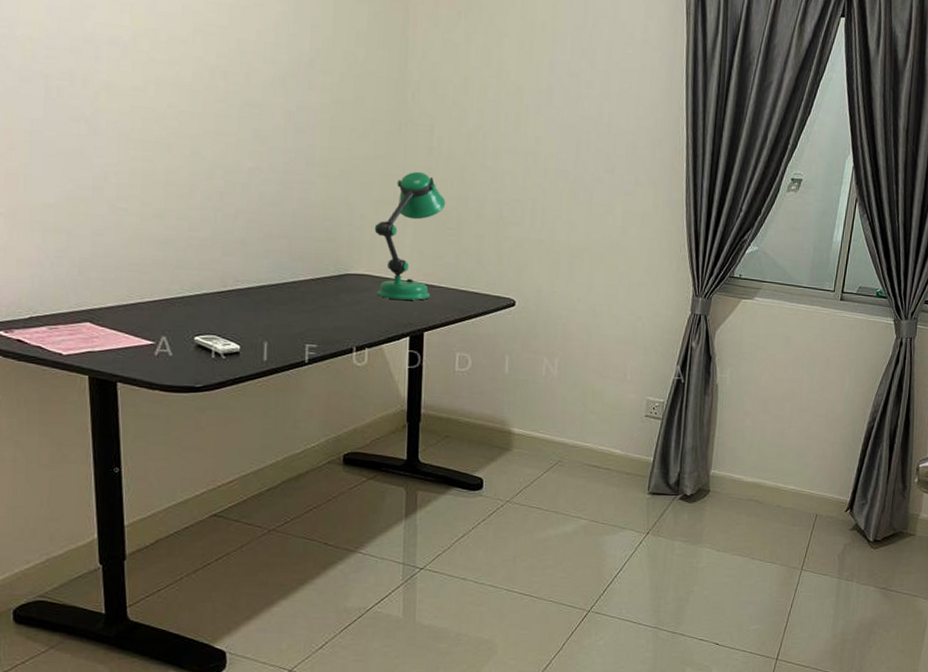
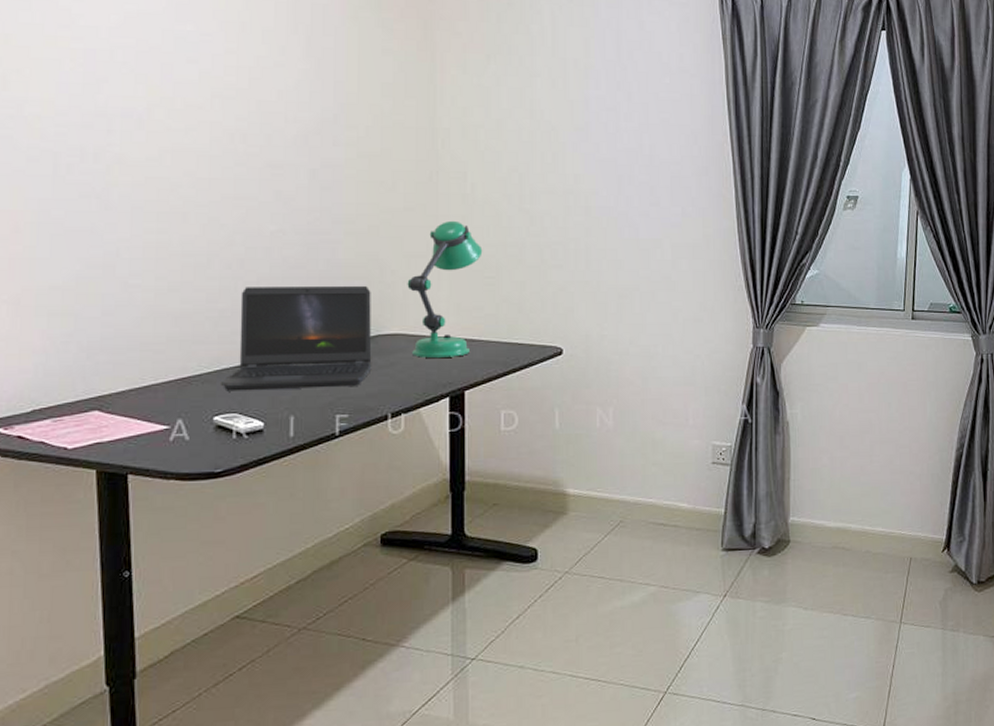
laptop computer: none [201,219,341,319] -> present [221,285,372,391]

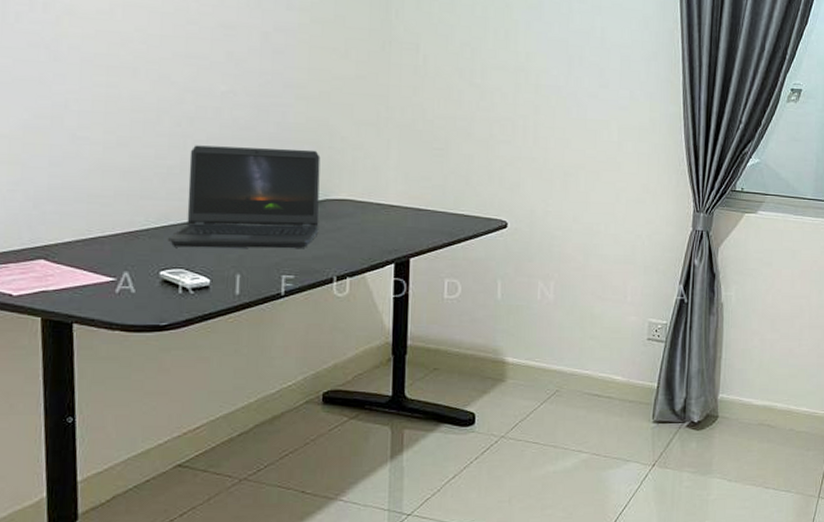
desk lamp: present [407,220,483,358] -> none [356,90,433,225]

